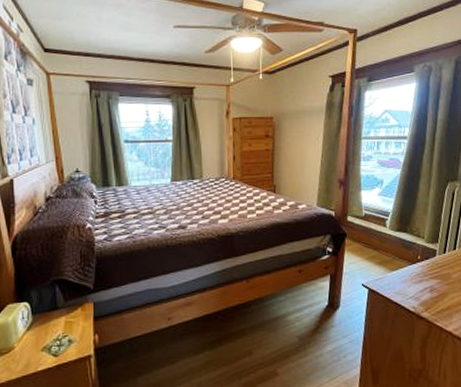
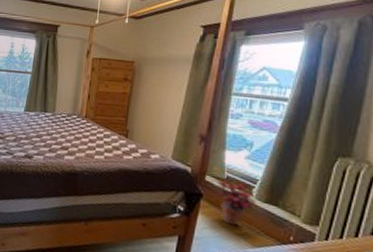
potted plant: none [356,218,391,256] -> present [216,179,258,226]

